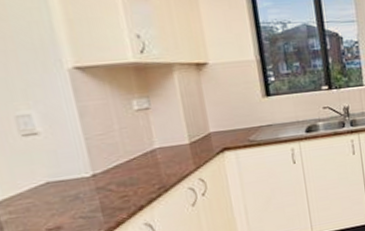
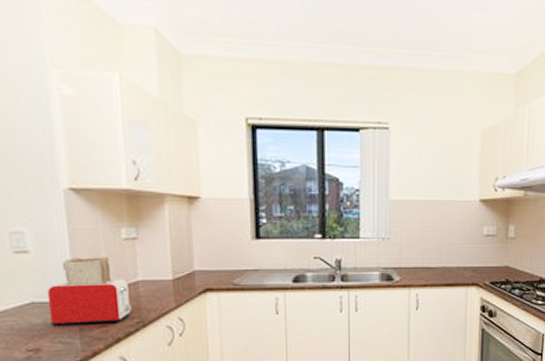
toaster: none [62,129,152,203] -> present [47,257,132,327]

